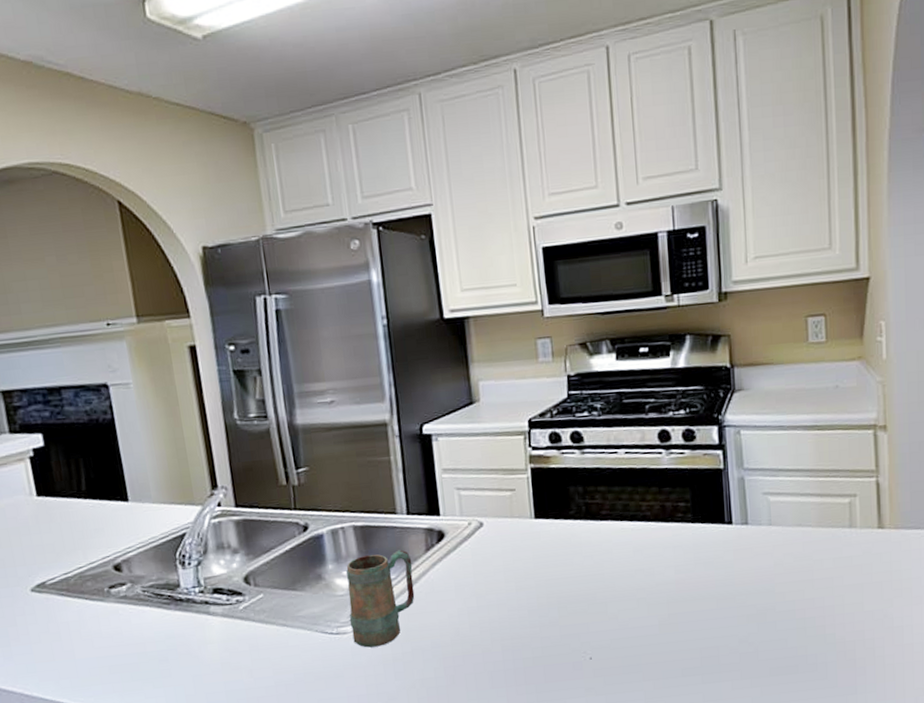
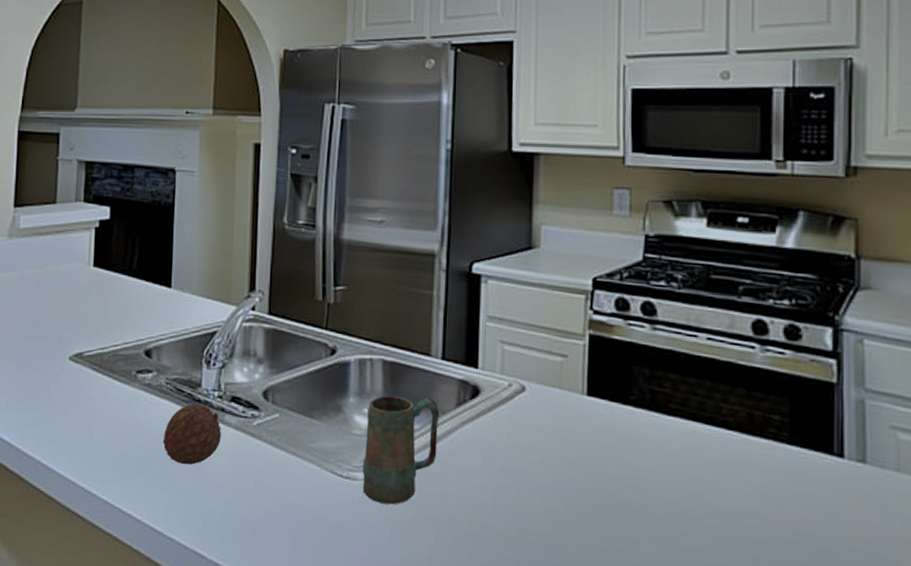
fruit: none [150,602,210,660] -> present [162,403,221,465]

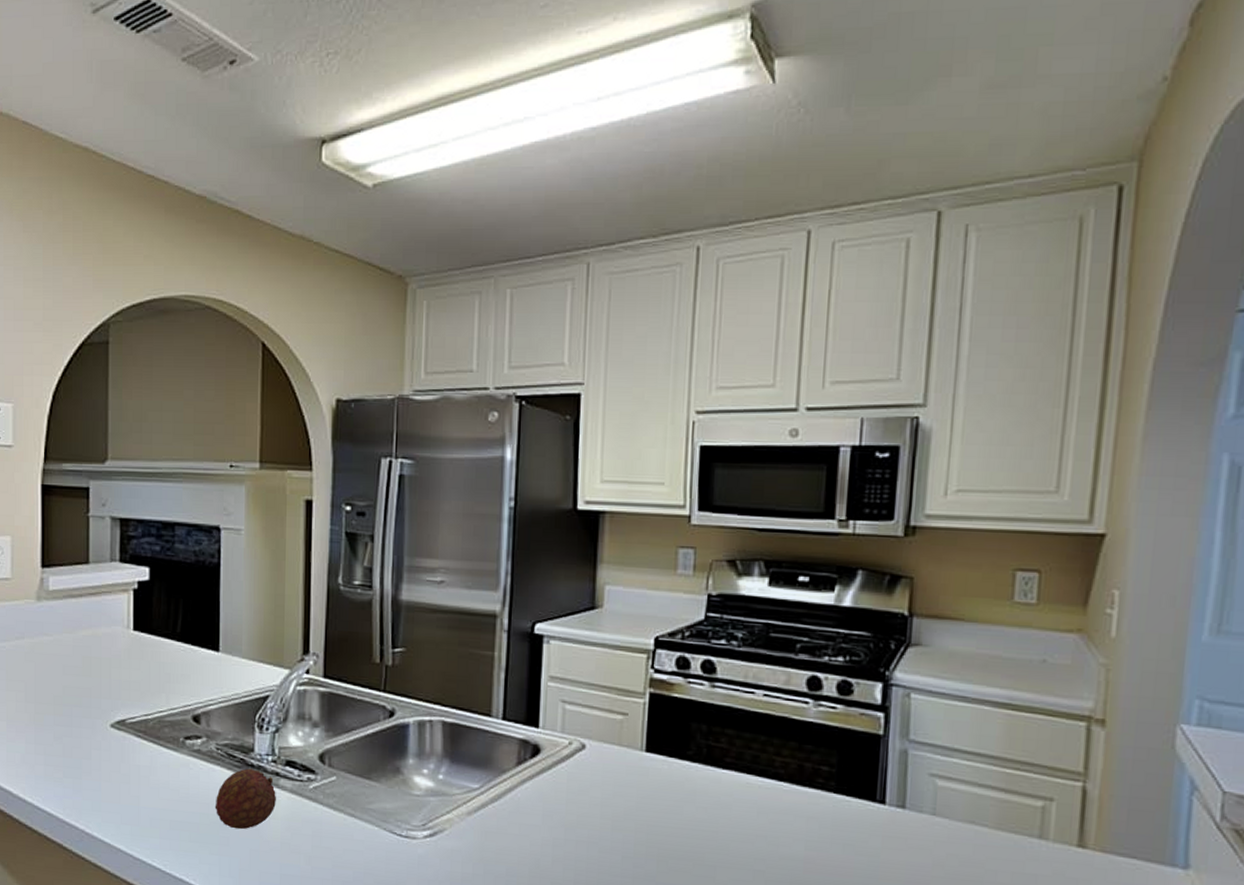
mug: present [362,395,440,505] -> none [421,756,500,861]

